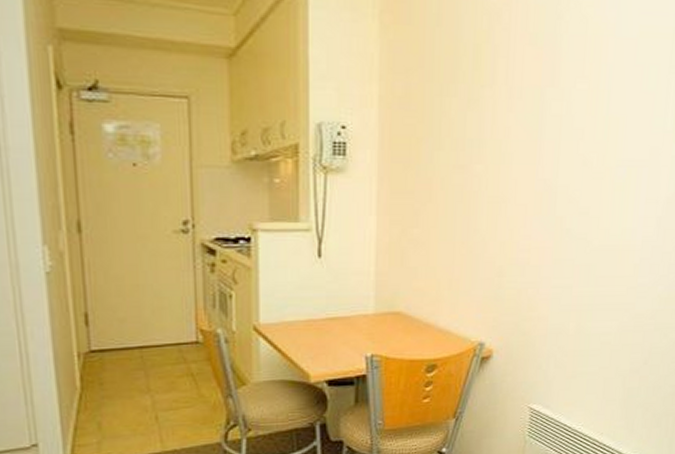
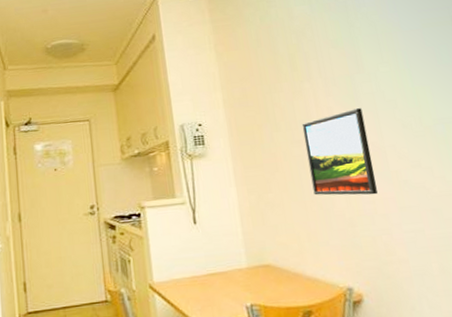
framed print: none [466,133,544,242] -> present [301,108,378,196]

